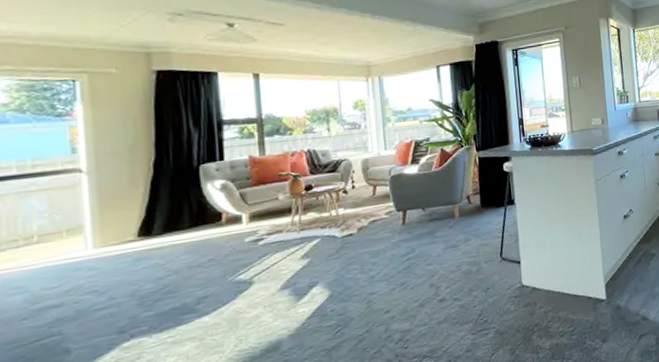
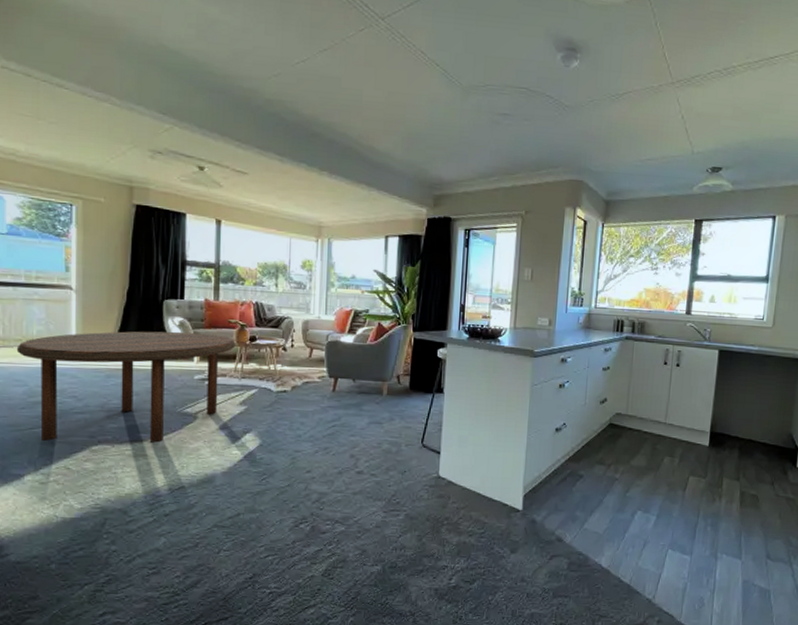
dining table: none [10,190,290,352] -> present [16,331,236,443]

